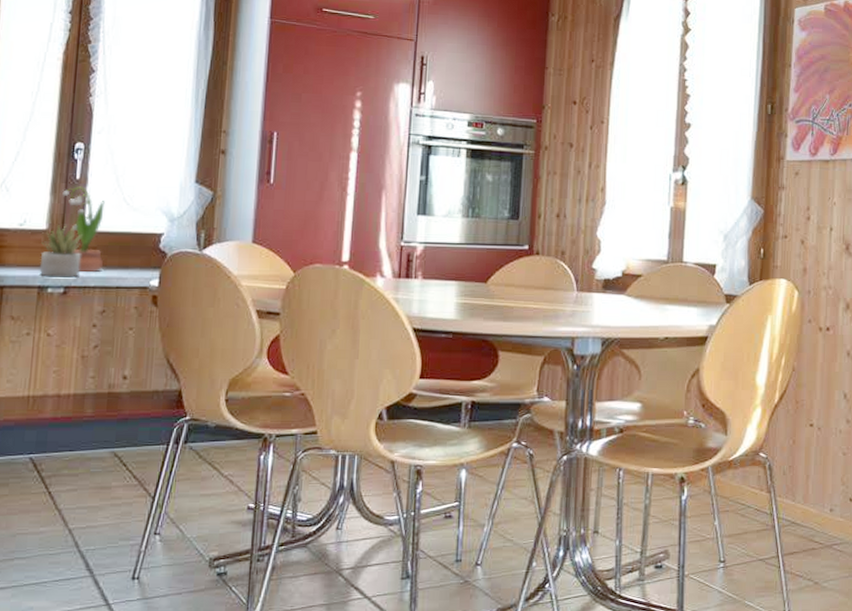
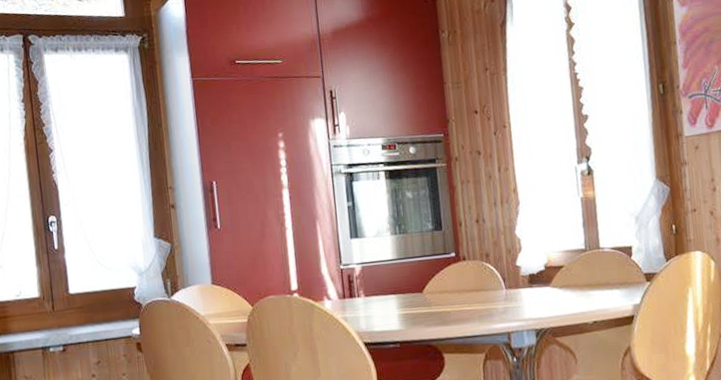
succulent plant: present [39,225,83,278] -> none [37,290,73,338]
potted flower: present [62,185,105,272] -> none [46,253,91,330]

